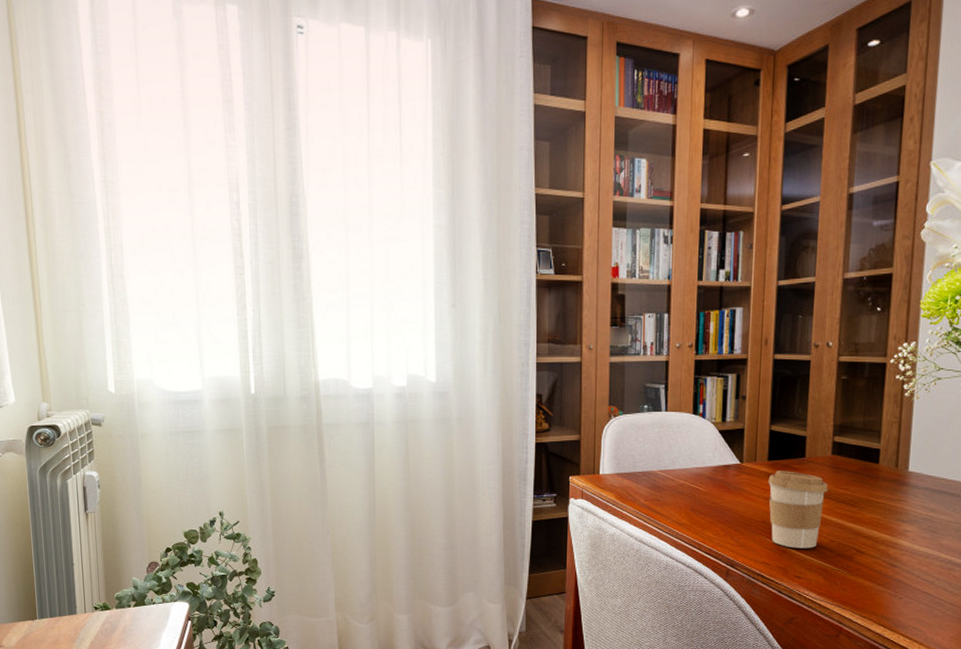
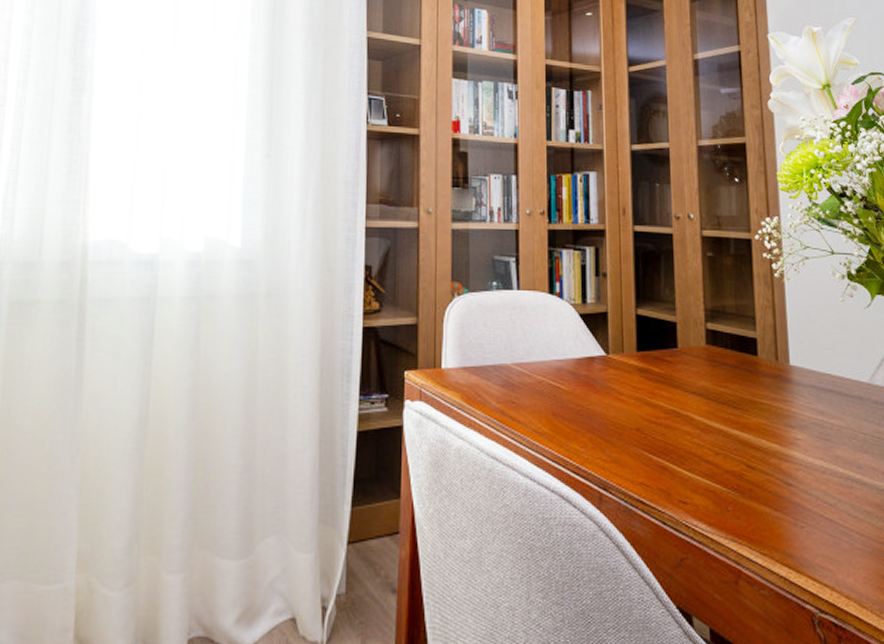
coffee cup: present [768,470,828,549] -> none [639,364,706,464]

